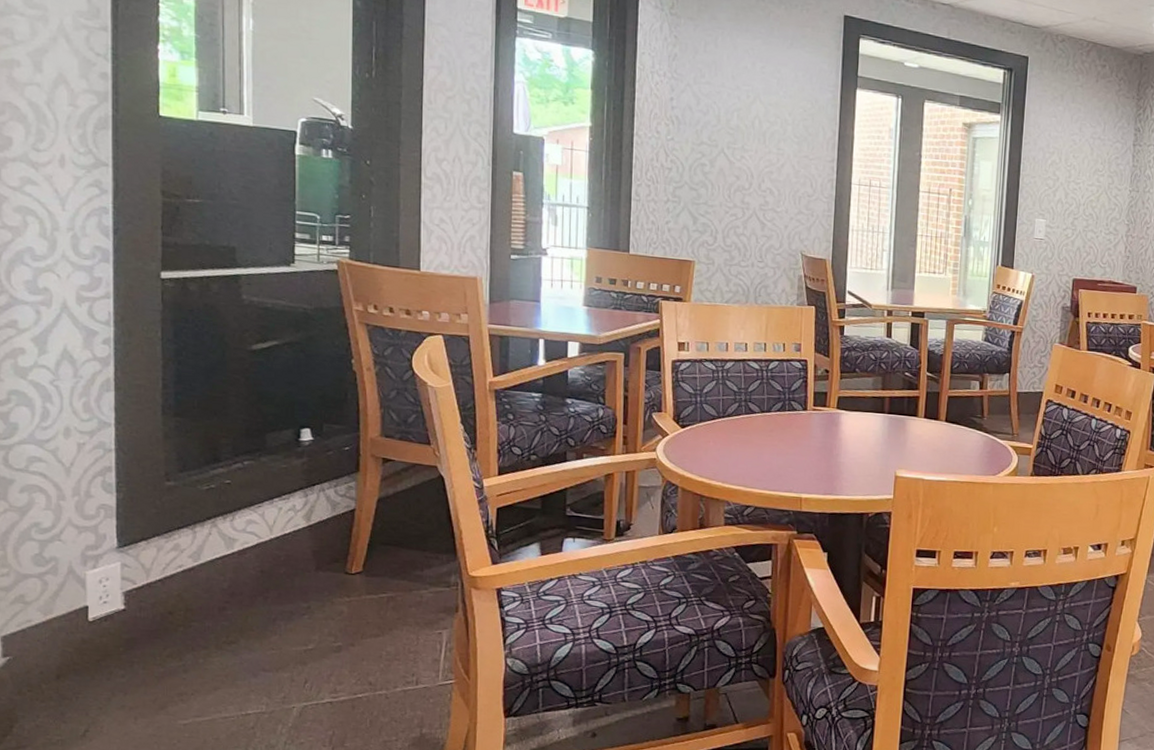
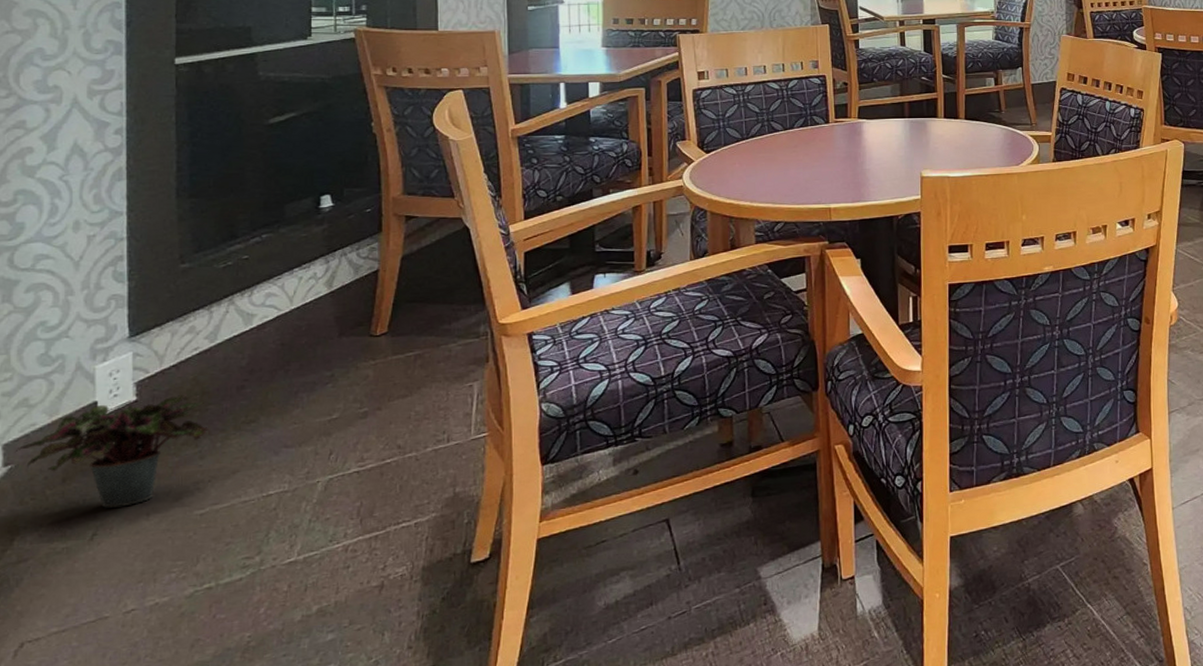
potted plant: none [13,608,193,709] -> present [15,394,210,508]

